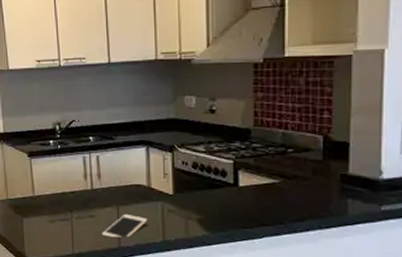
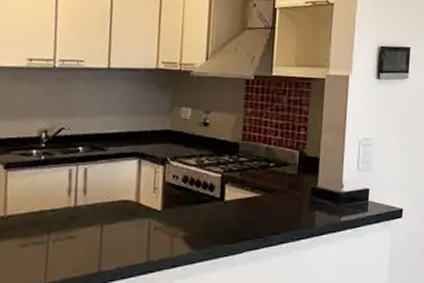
cell phone: present [101,213,148,238] -> none [80,233,133,260]

